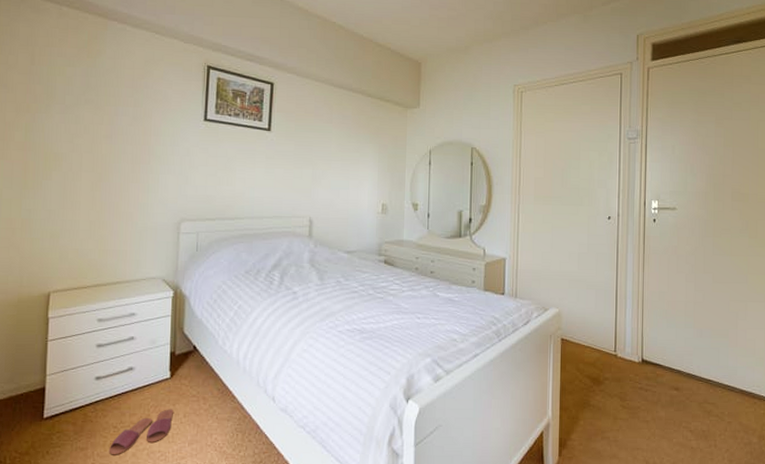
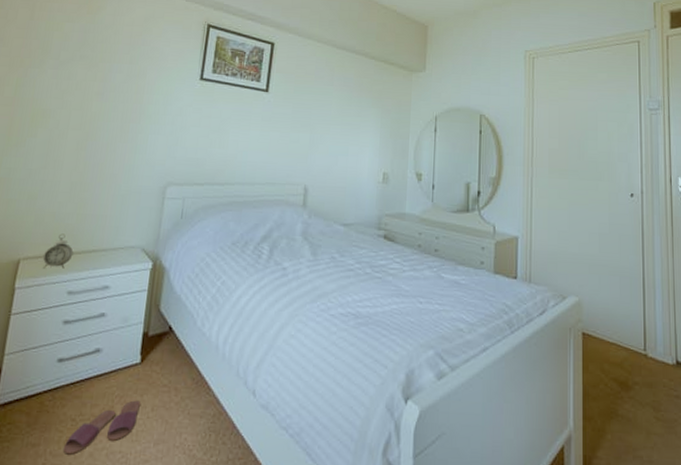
alarm clock: none [71,268,99,300] -> present [42,233,74,269]

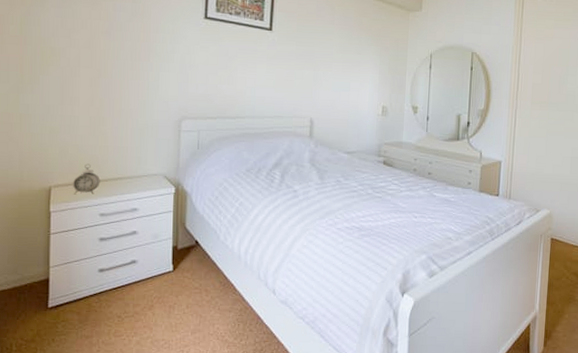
slippers: present [64,400,141,455] -> none [114,300,176,343]

